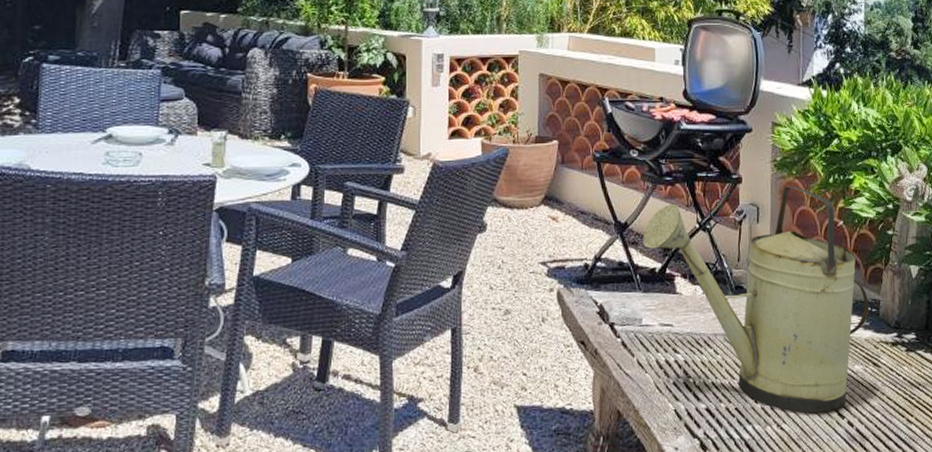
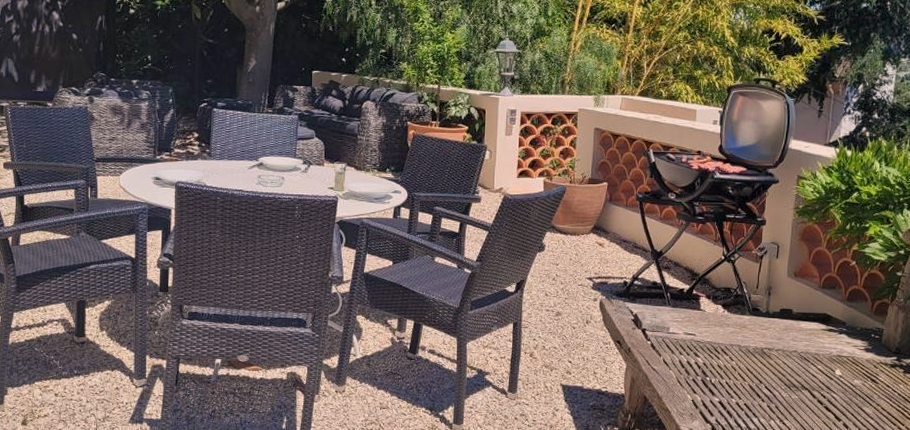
watering can: present [643,186,869,415] -> none [674,230,872,416]

